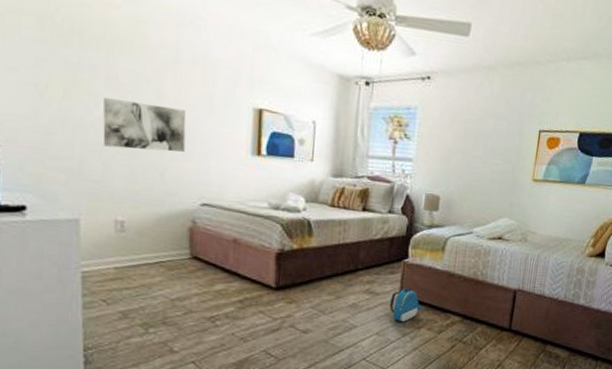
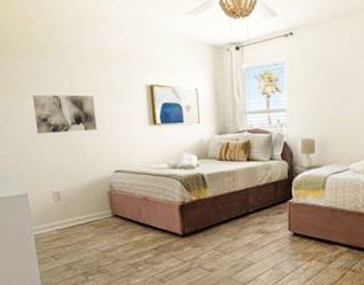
backpack: present [389,288,424,323] -> none [280,225,312,257]

